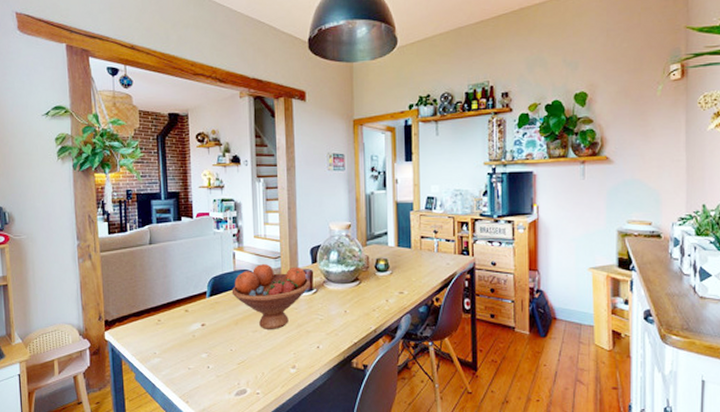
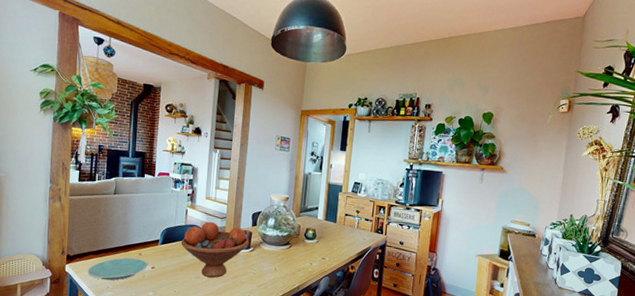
plate: none [130,316,197,345] -> present [87,257,148,280]

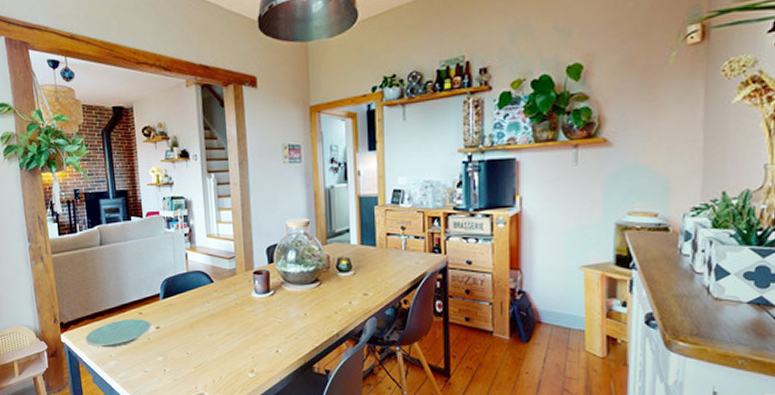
fruit bowl: present [181,222,249,278] -> none [185,265,268,332]

